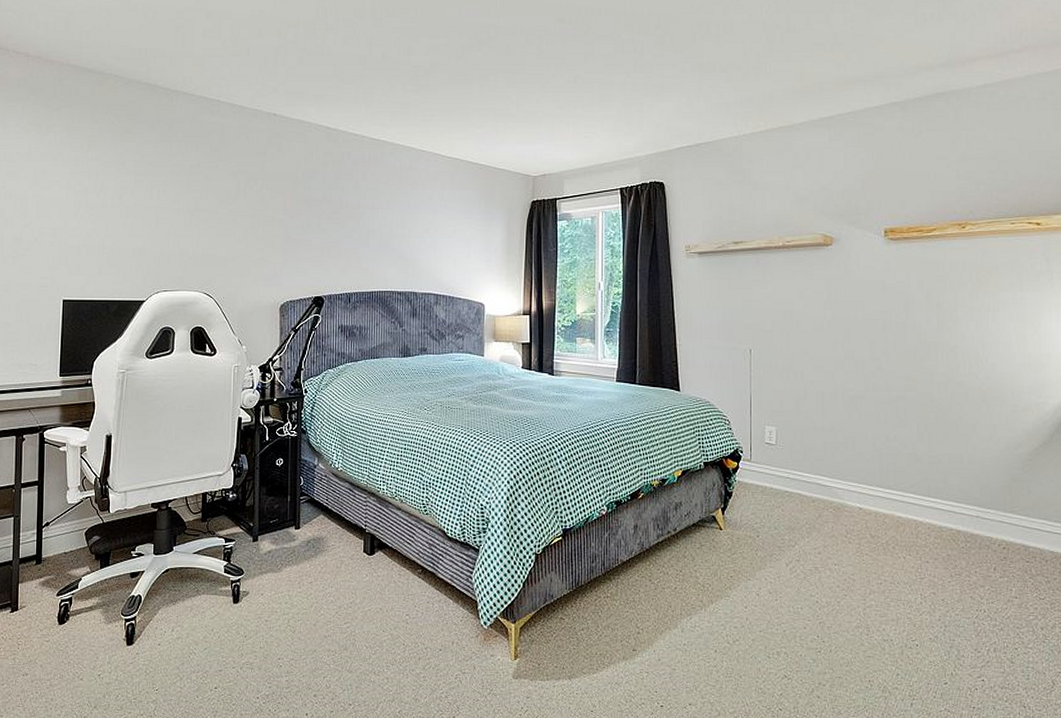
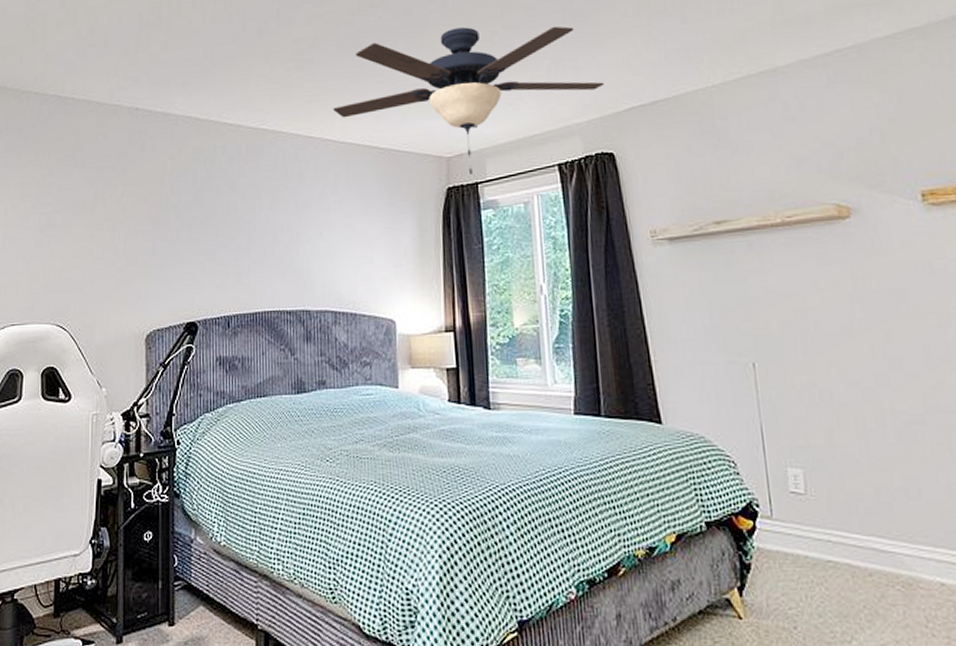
ceiling fan: none [443,69,662,192] -> present [333,26,605,175]

